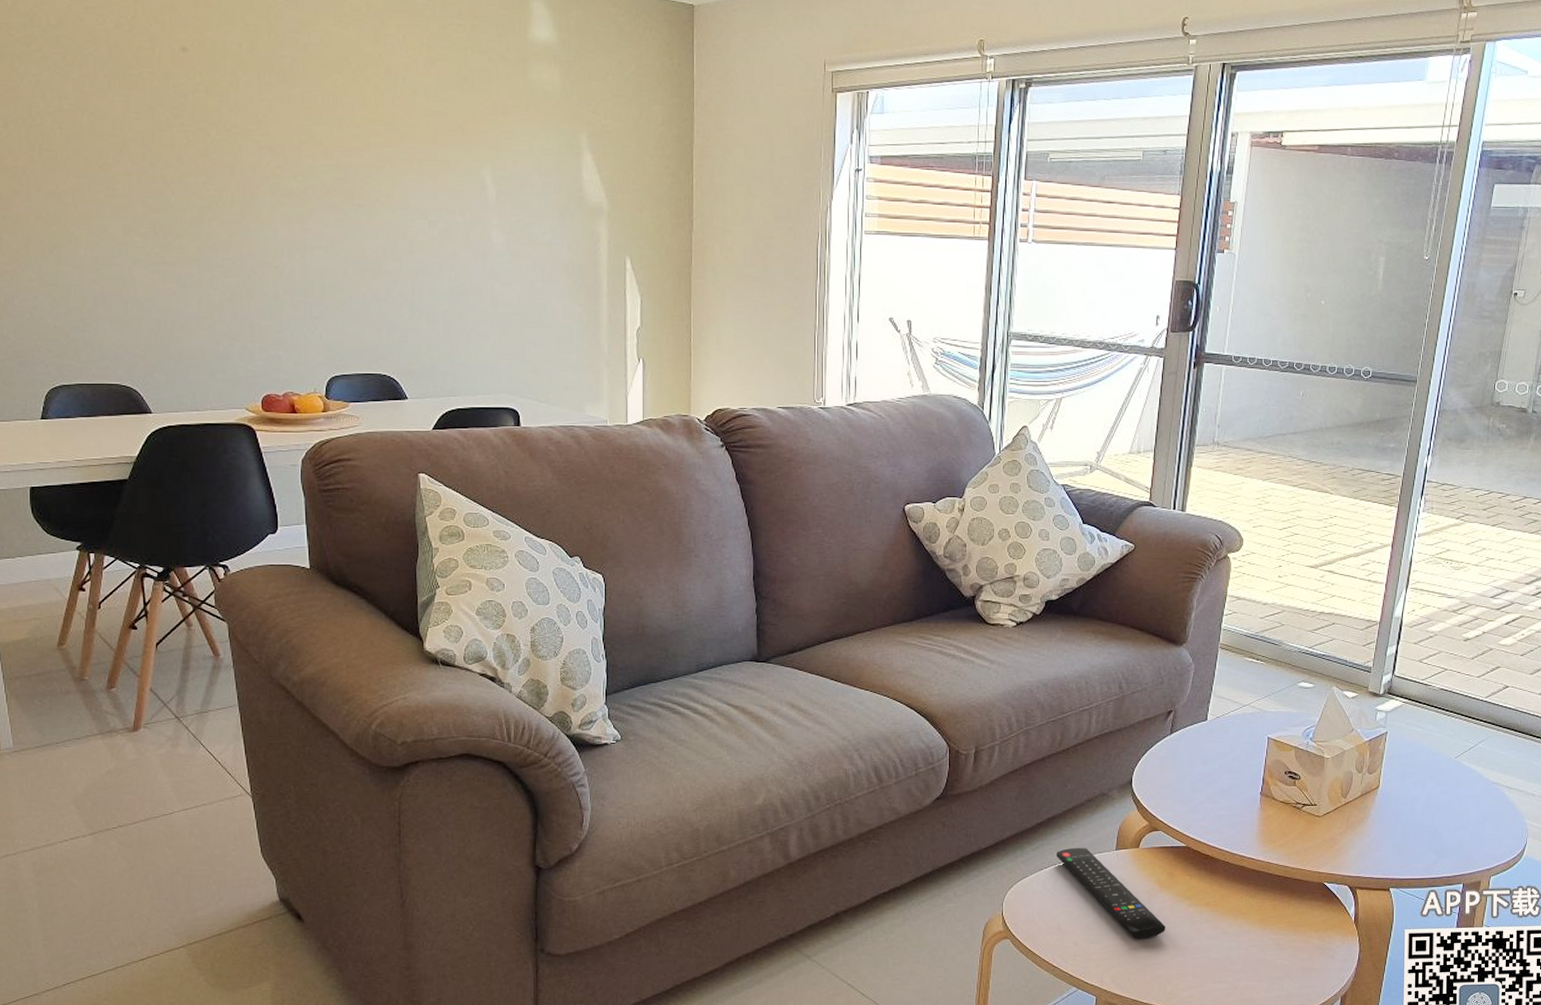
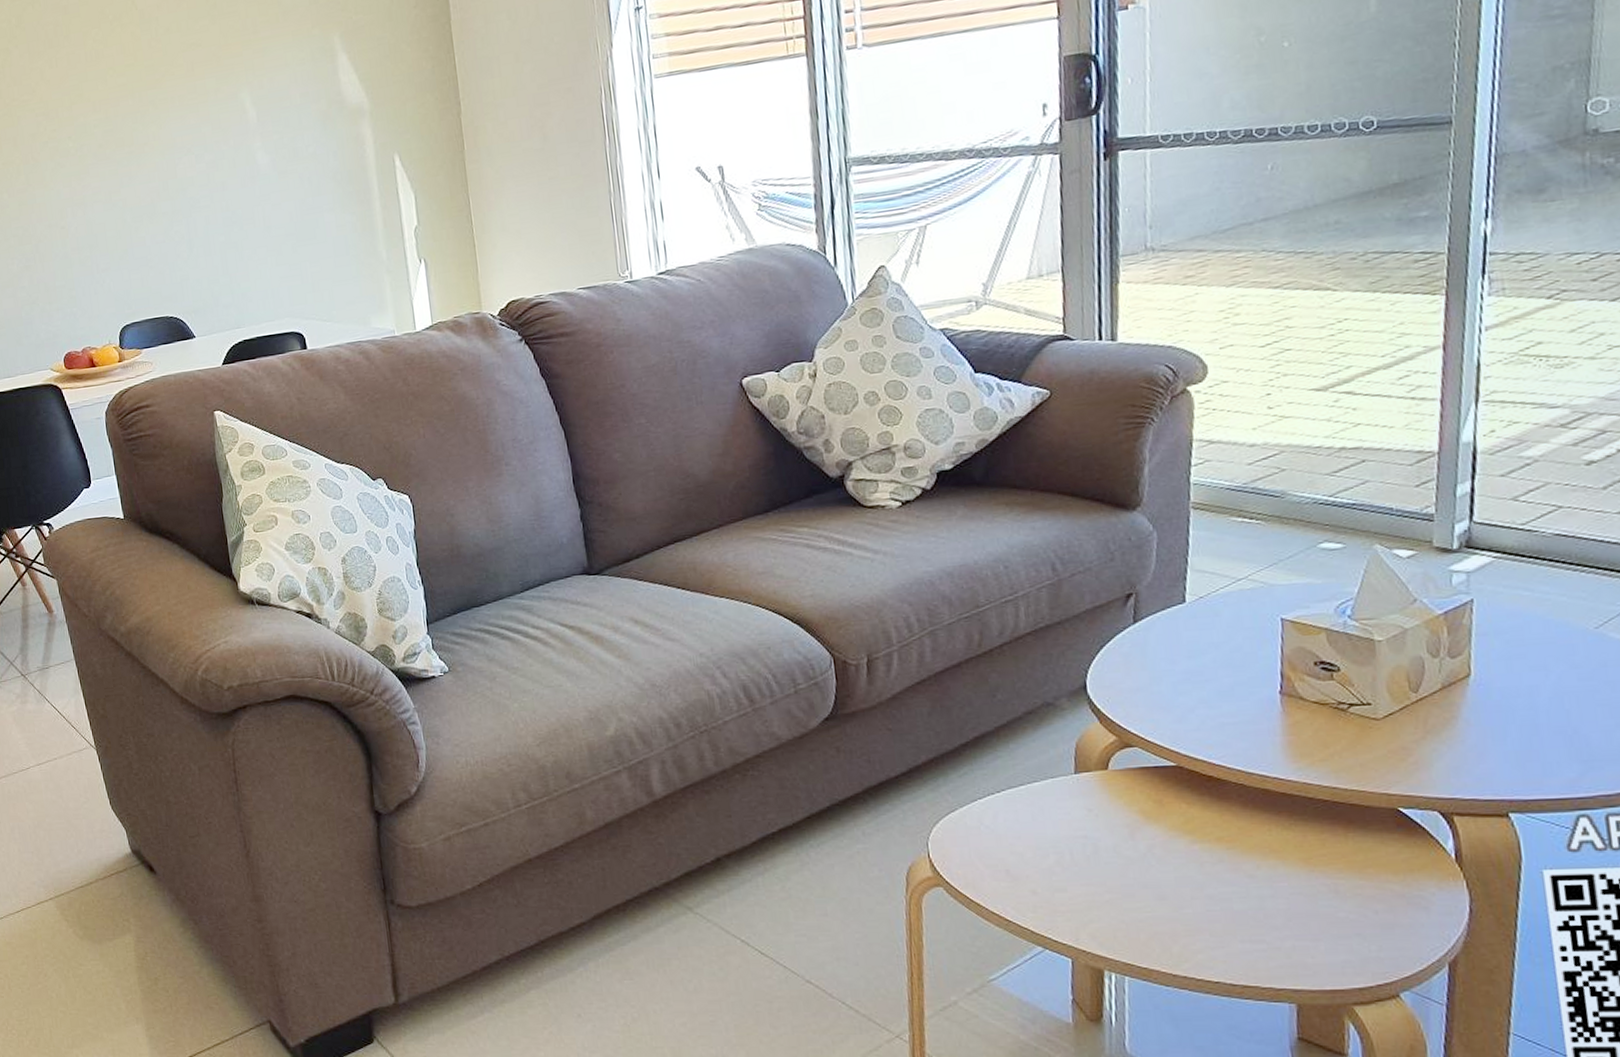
remote control: present [1057,848,1166,939] -> none [992,772,1162,885]

